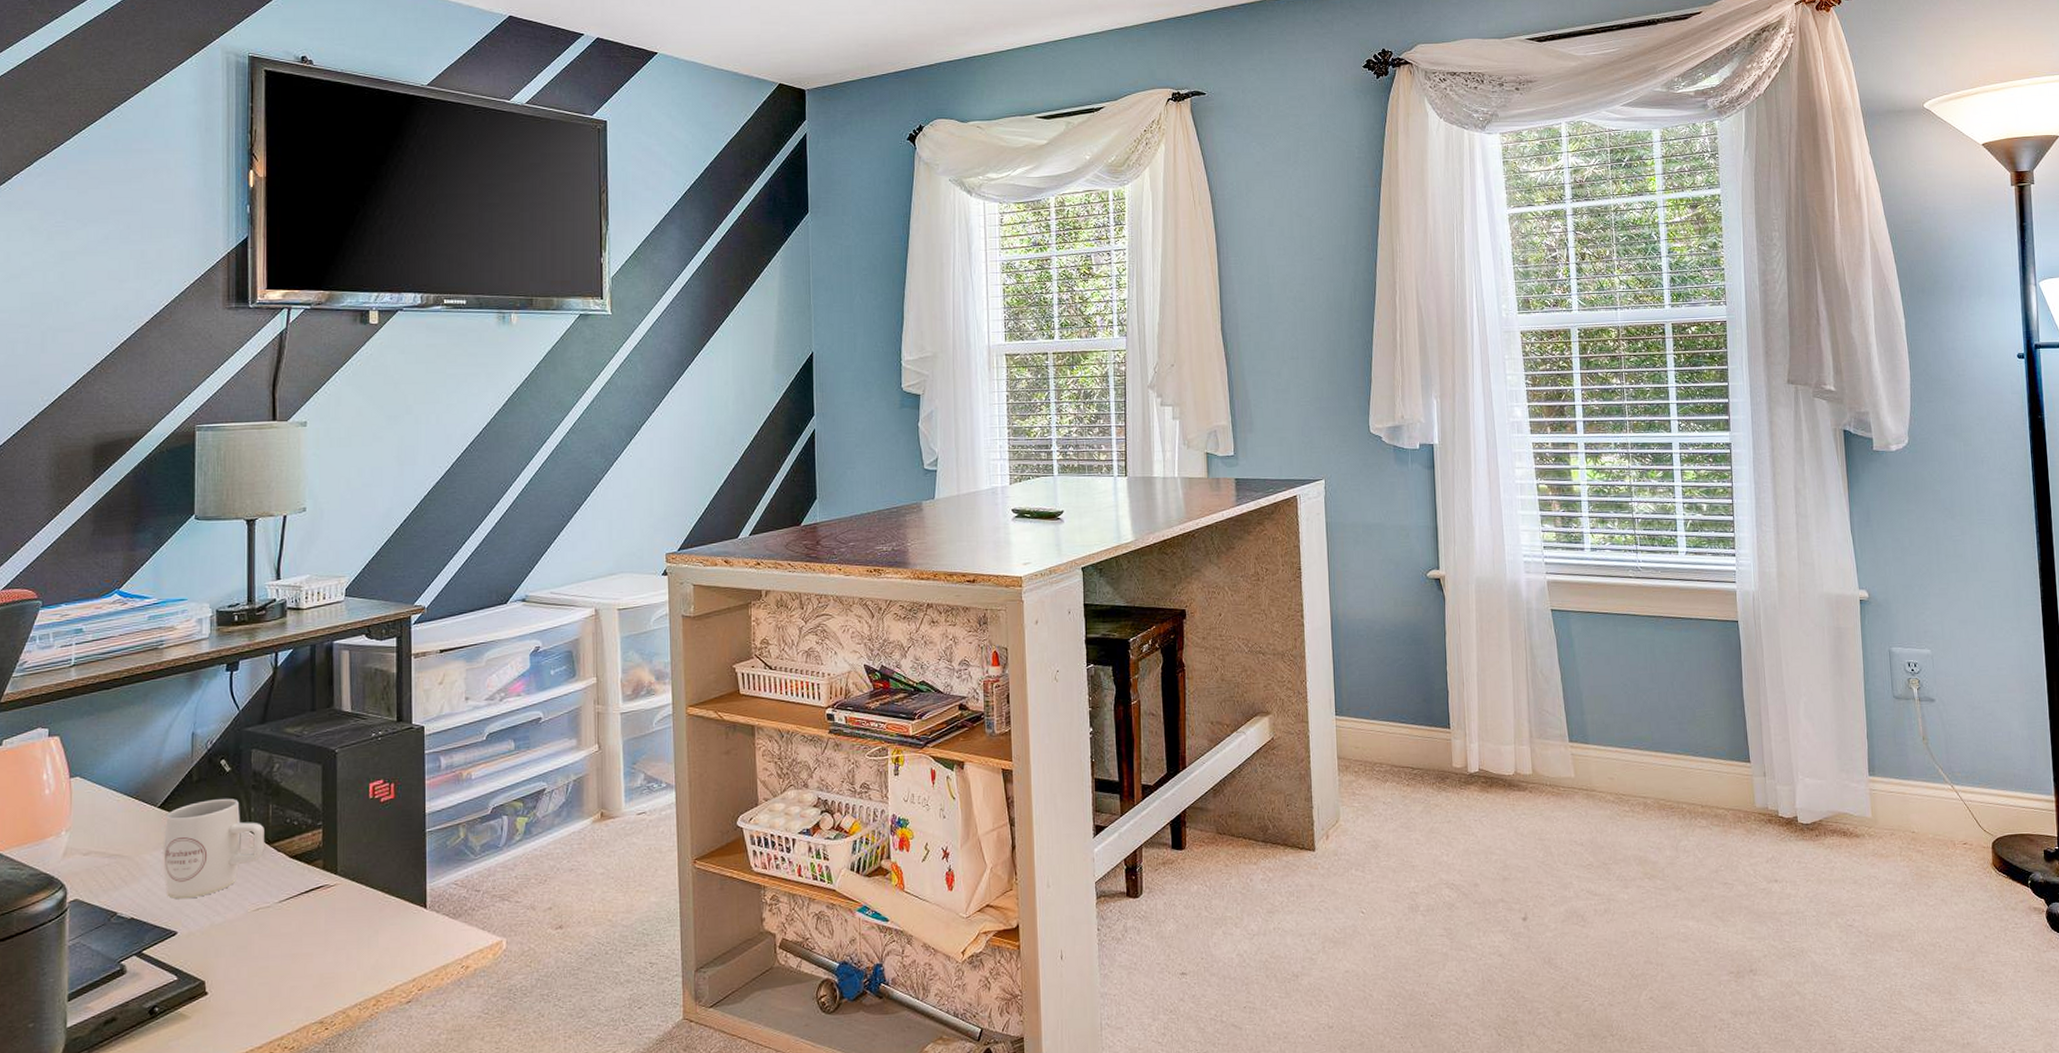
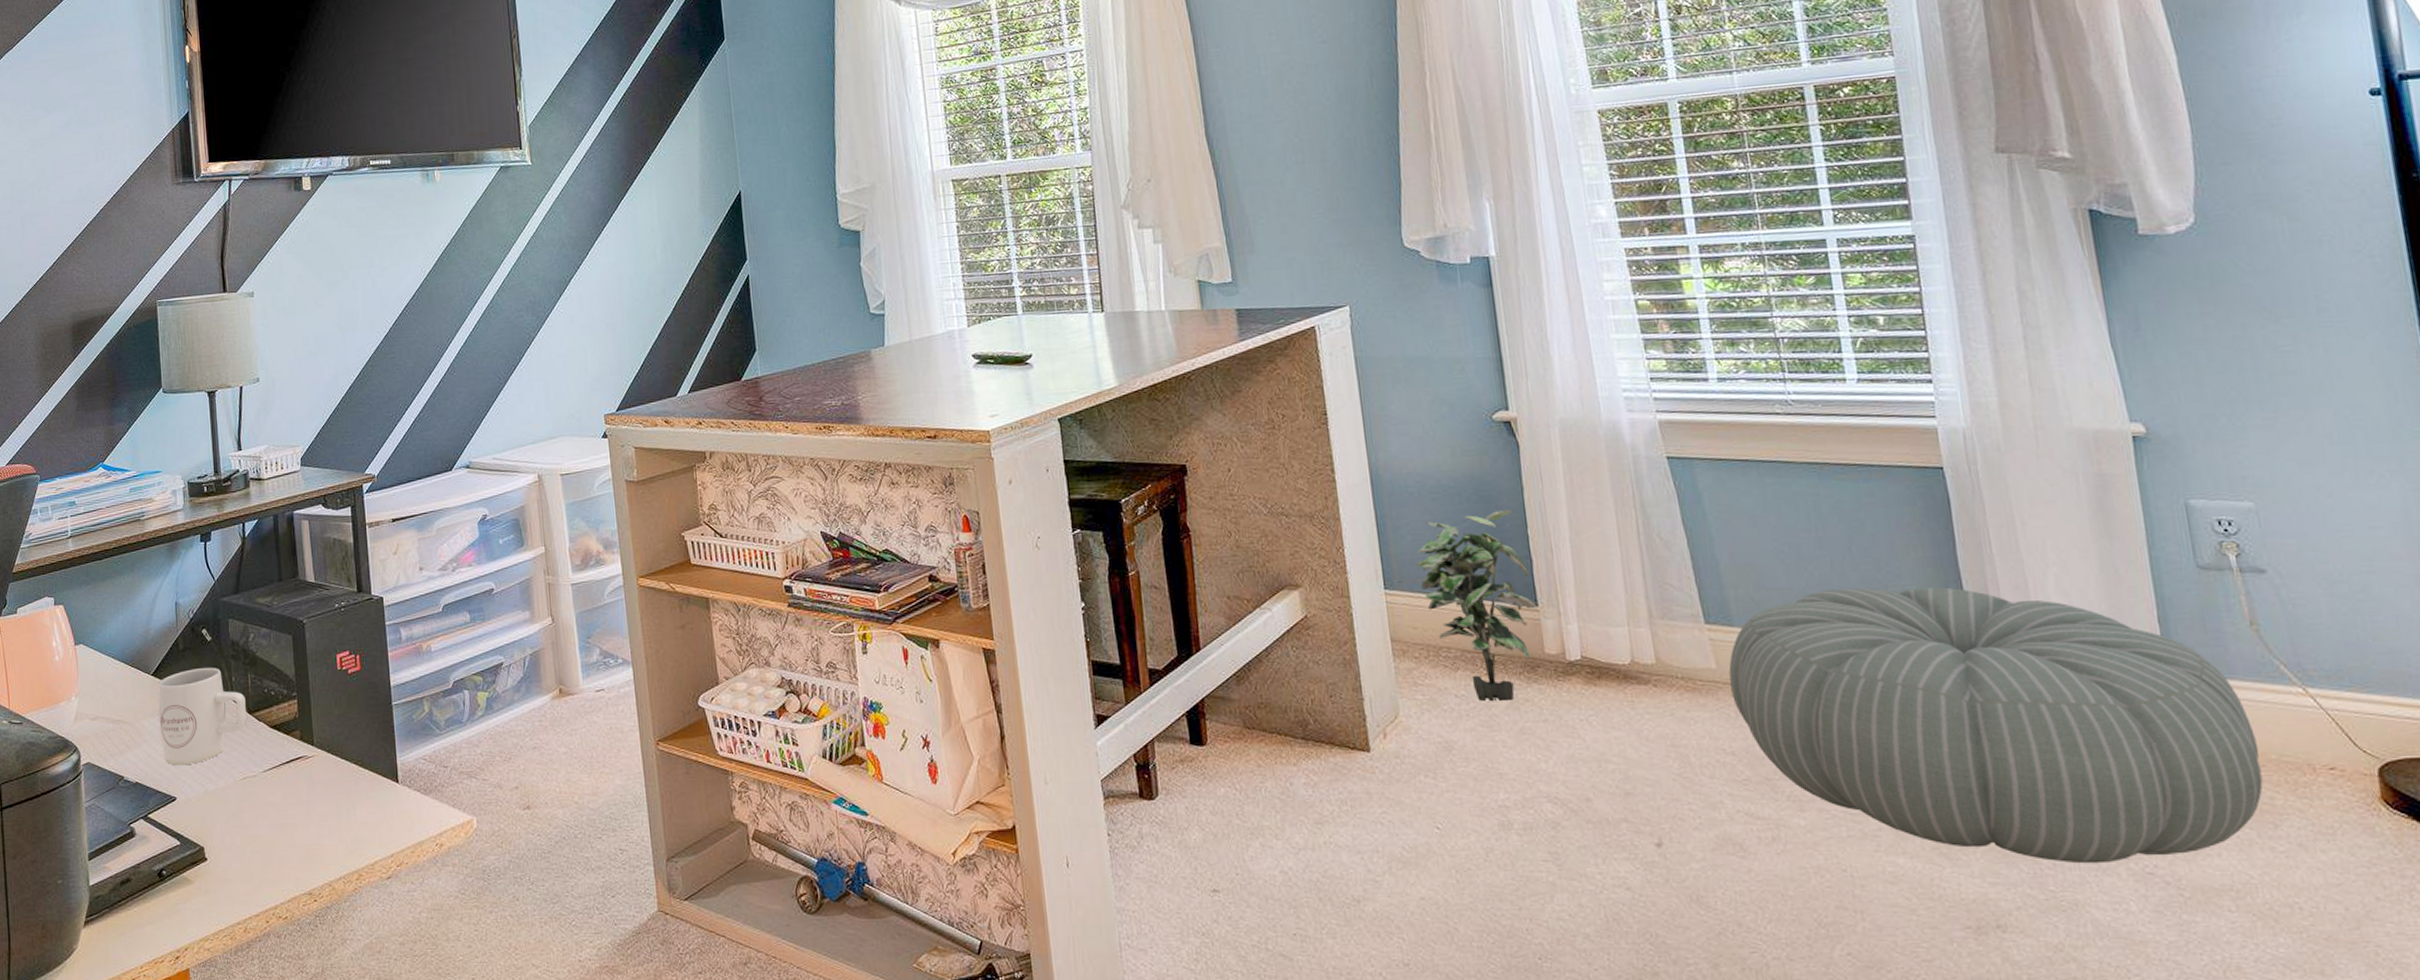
potted plant: none [1362,651,1450,807] -> present [1417,510,1538,702]
pouf: none [1583,712,1923,921] -> present [1728,587,2263,864]

